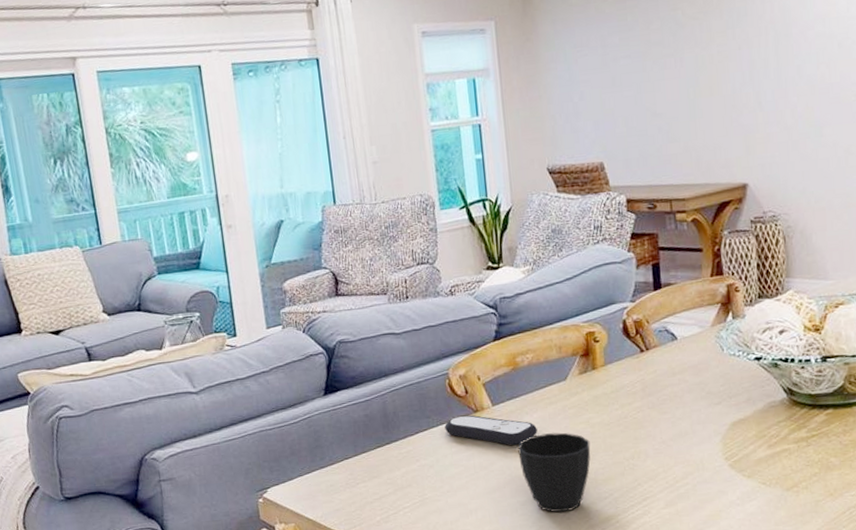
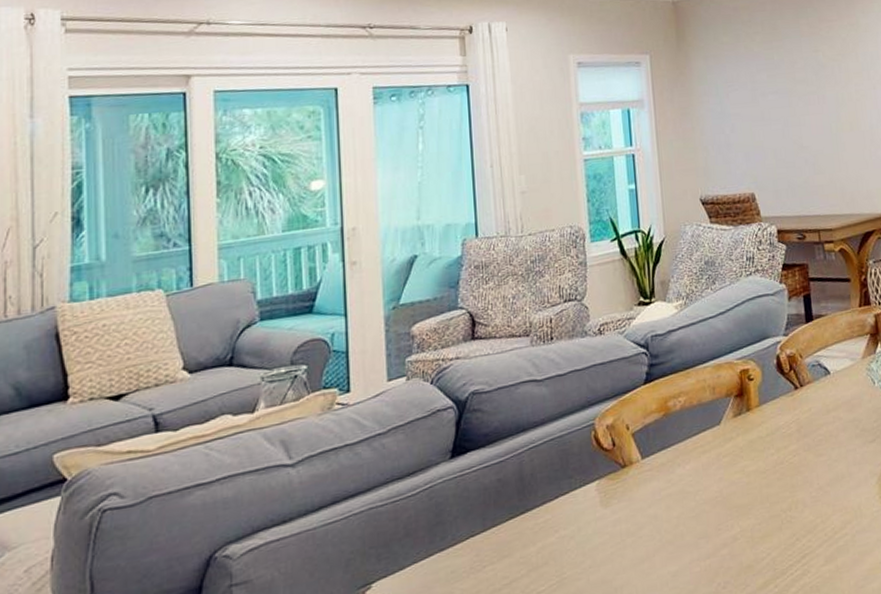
remote control: present [445,415,537,446] -> none [589,471,690,505]
cup: present [518,432,591,513] -> none [669,485,747,582]

